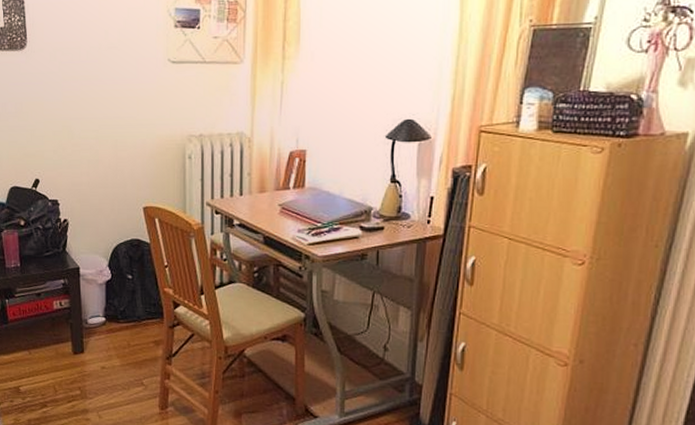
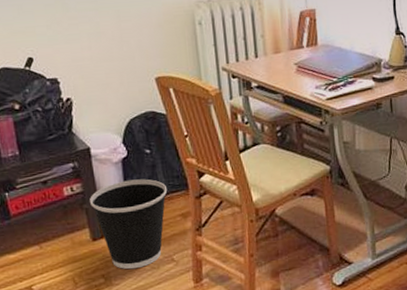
wastebasket: none [75,302,144,387] -> present [90,179,168,270]

